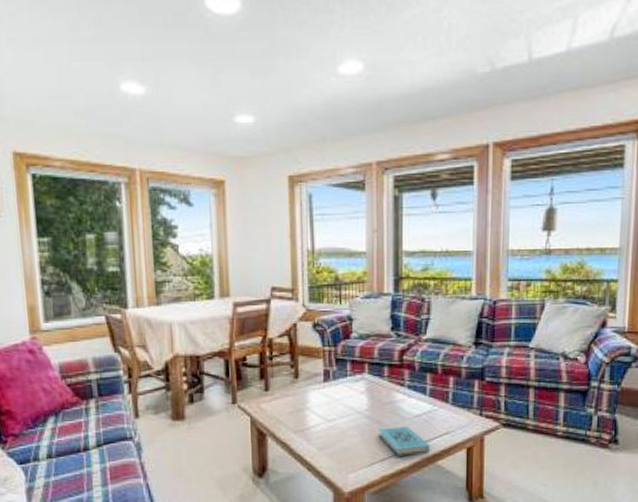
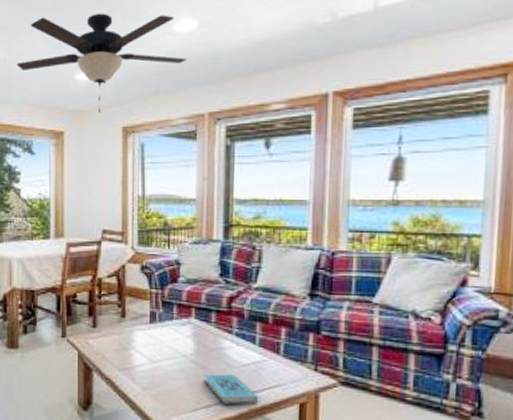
ceiling fan: none [166,48,353,160] -> present [16,13,187,112]

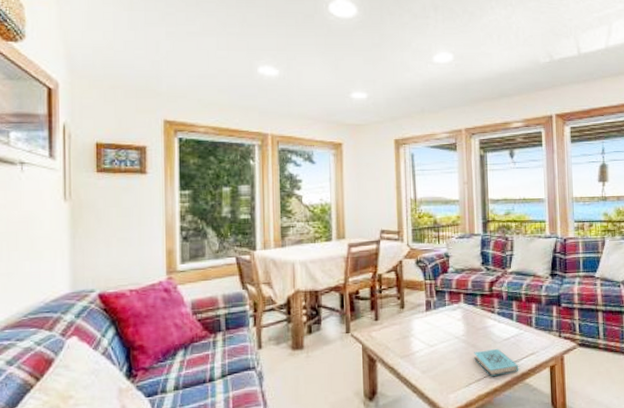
ceiling fan: present [16,13,187,112] -> none [296,42,446,127]

